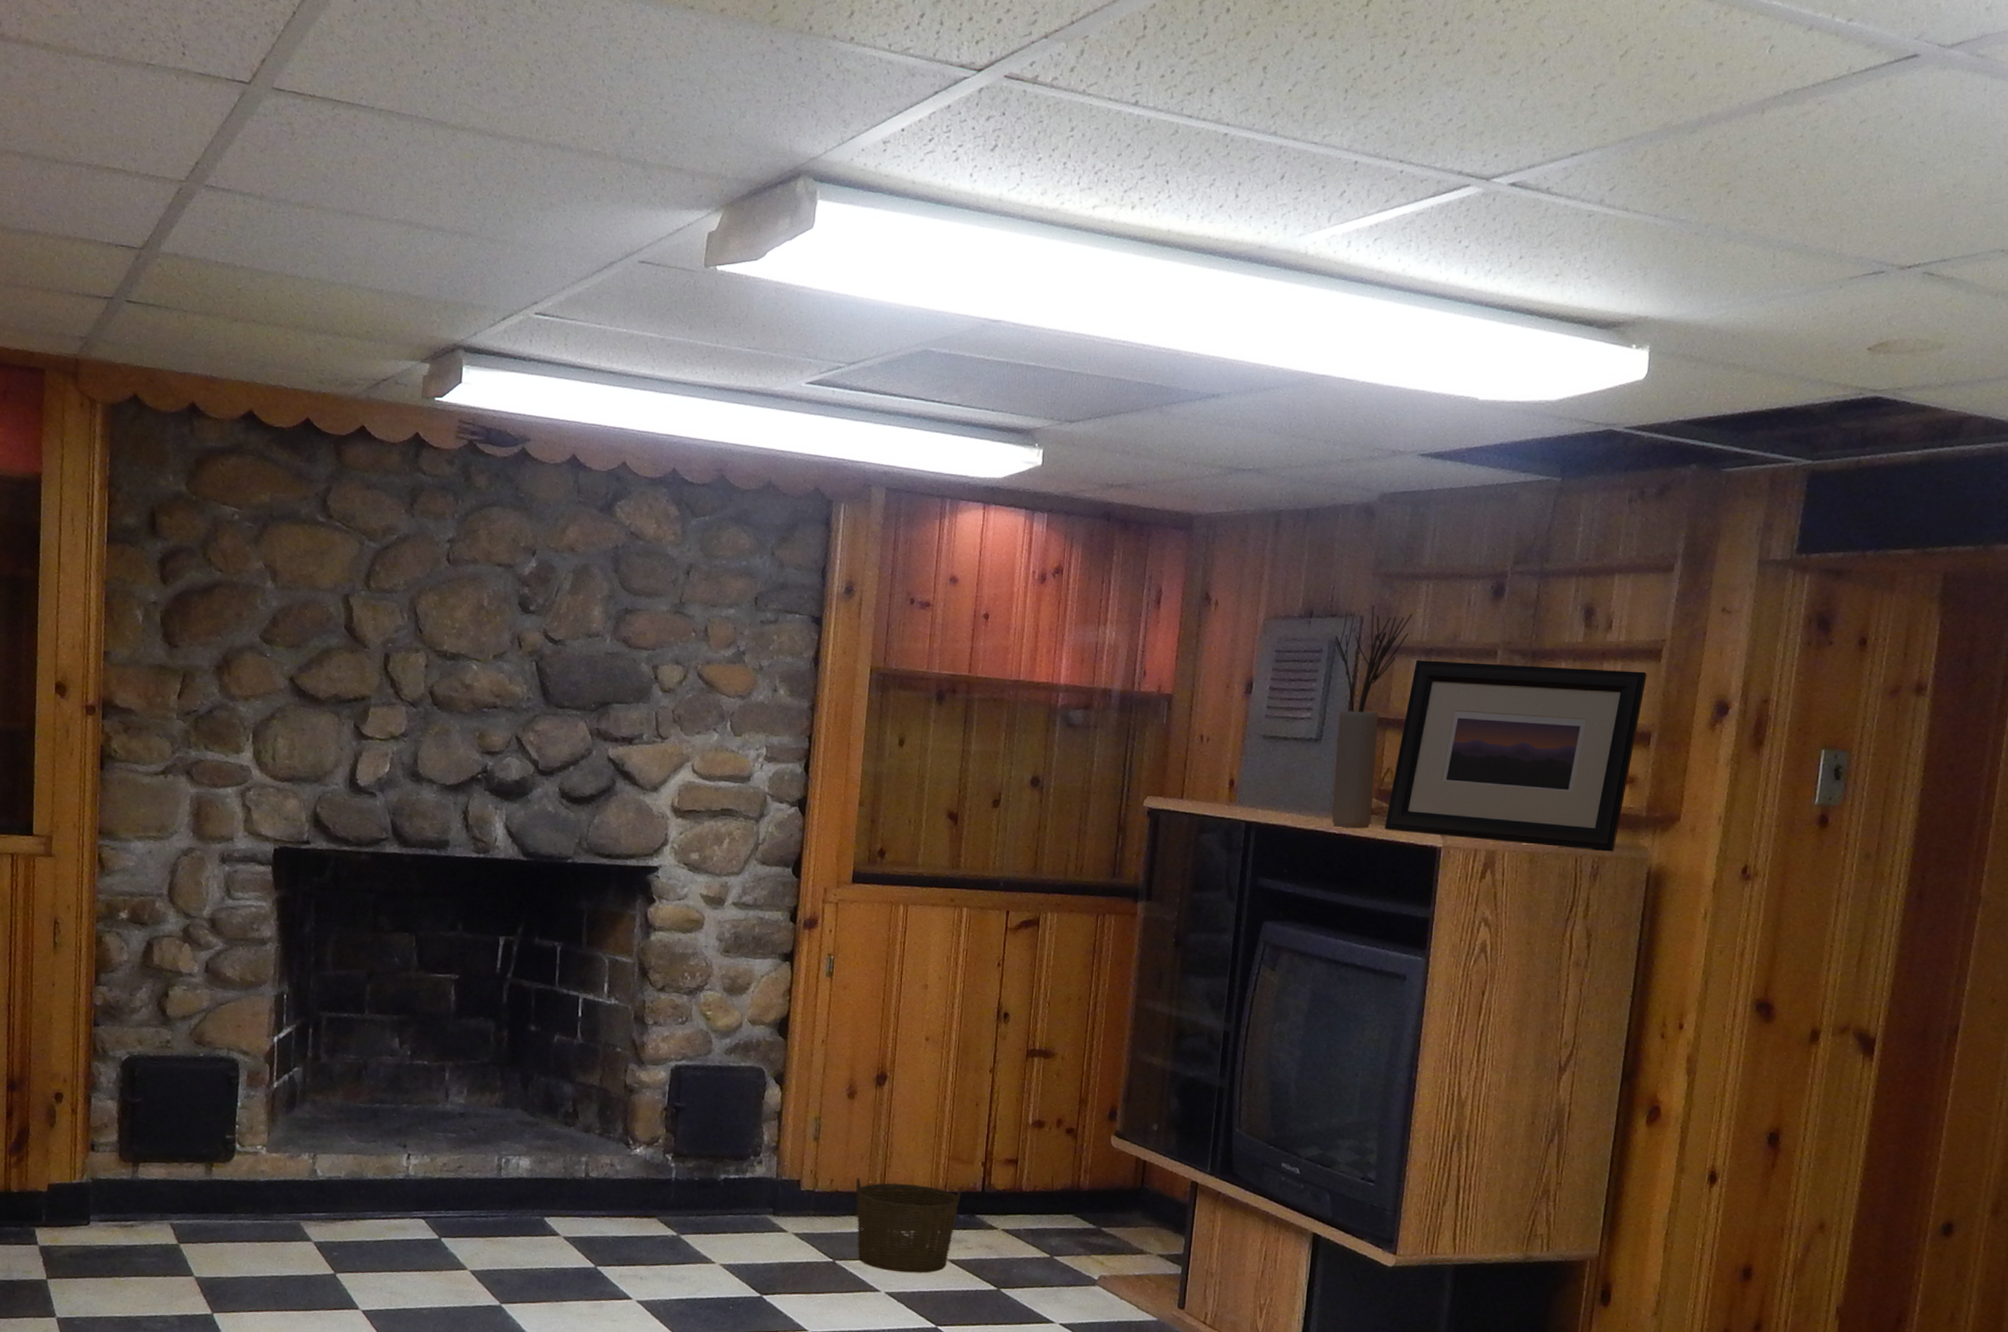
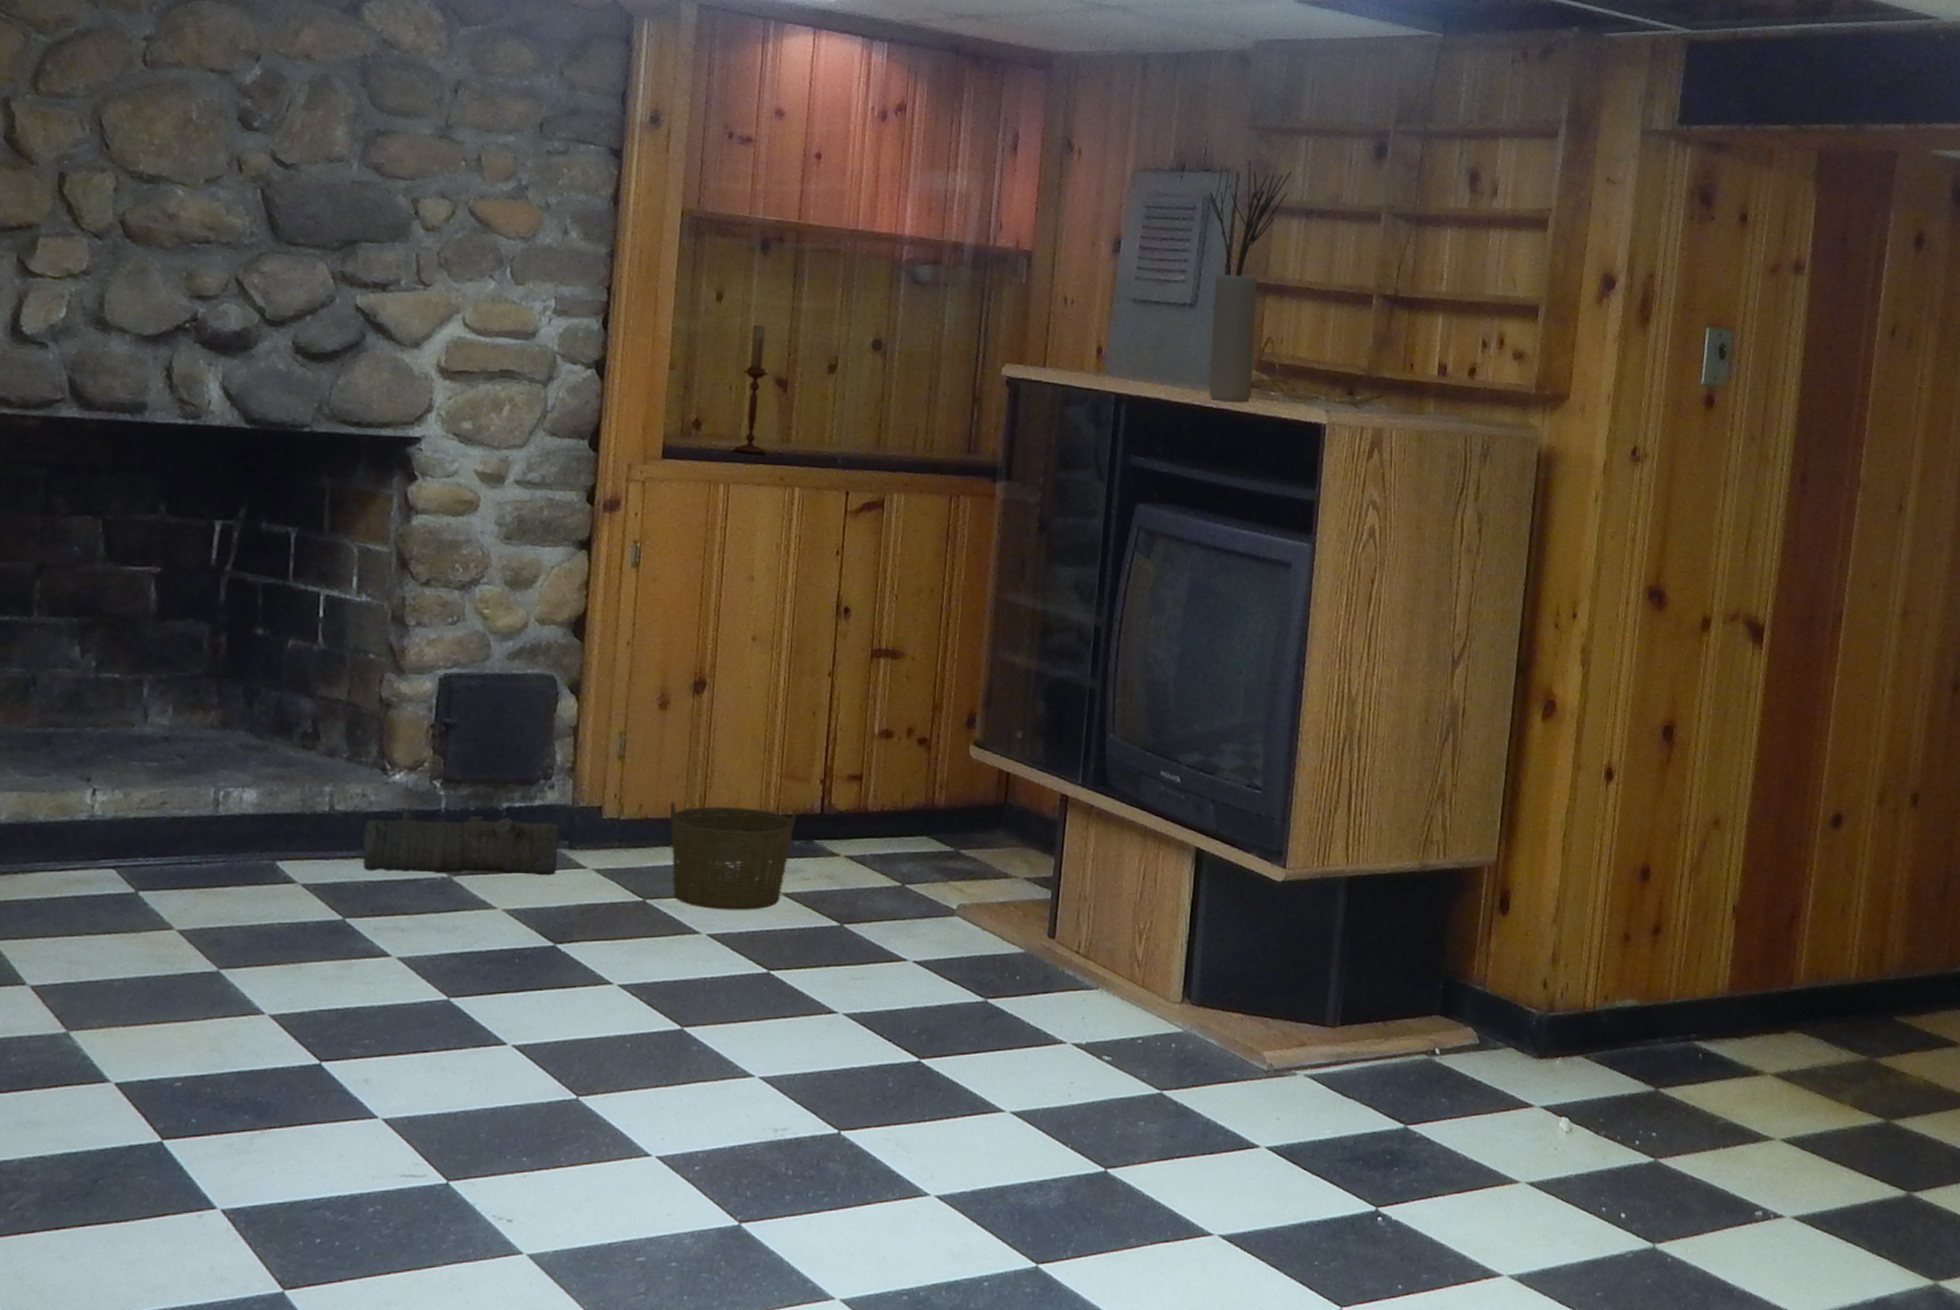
decorative log: none [610,1179,766,1237] -> present [362,811,559,876]
candlestick: none [910,763,942,880] -> present [732,322,769,456]
picture frame: present [1385,660,1647,852] -> none [1266,221,1534,431]

